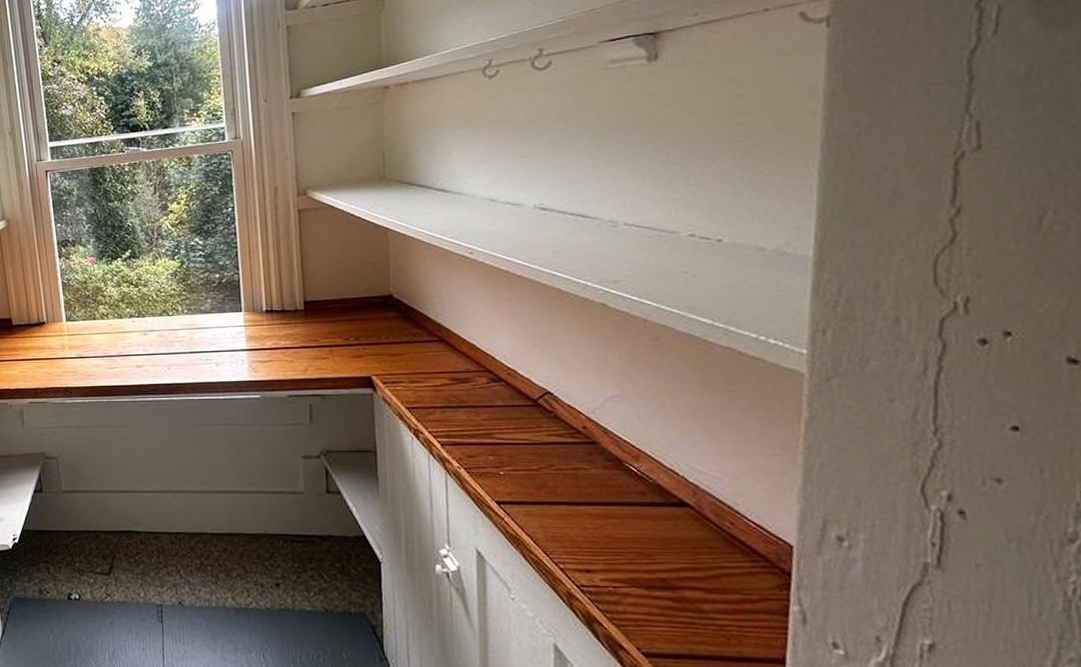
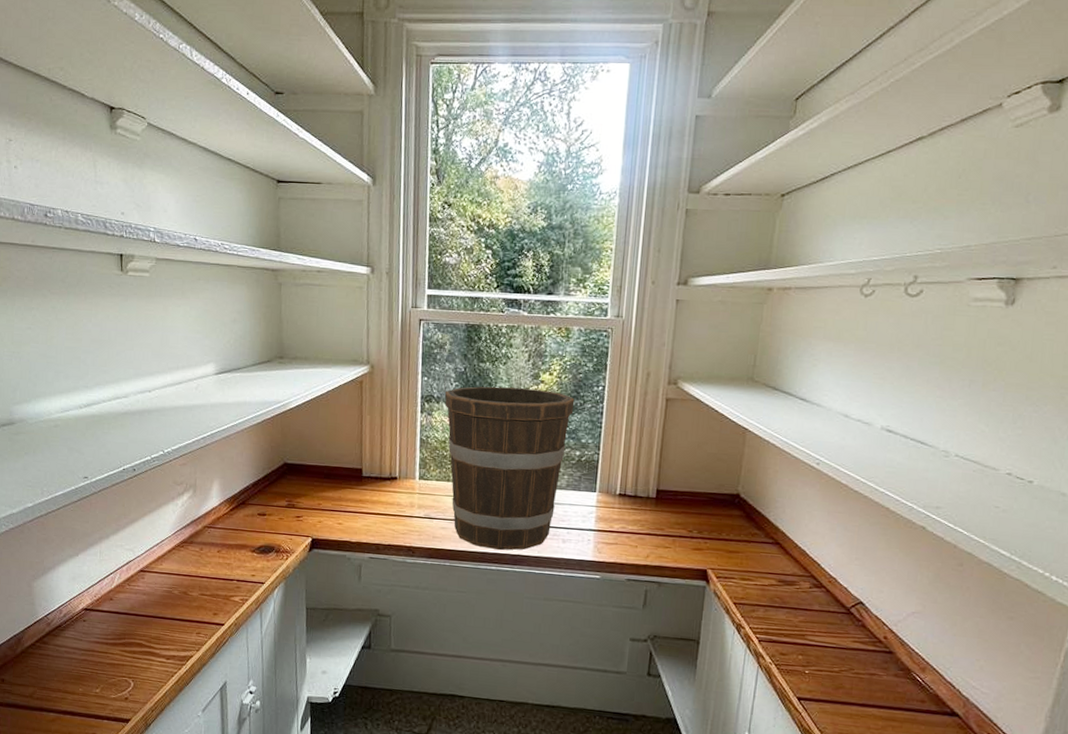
bucket: none [79,219,207,380] -> present [444,386,575,550]

